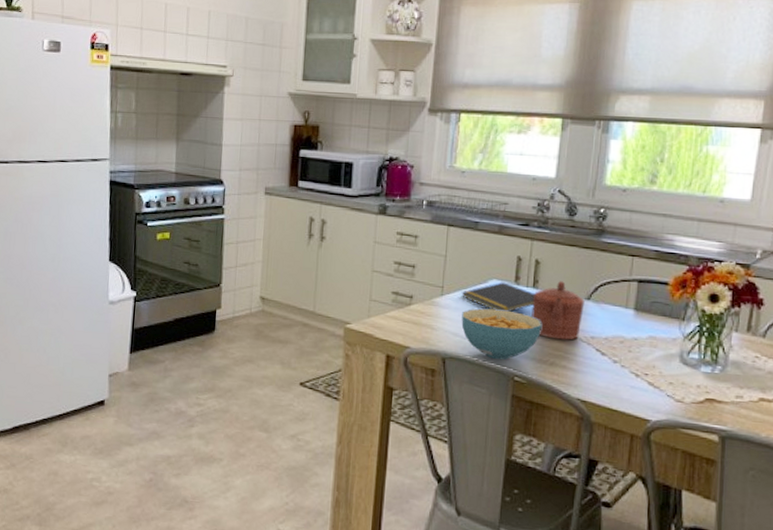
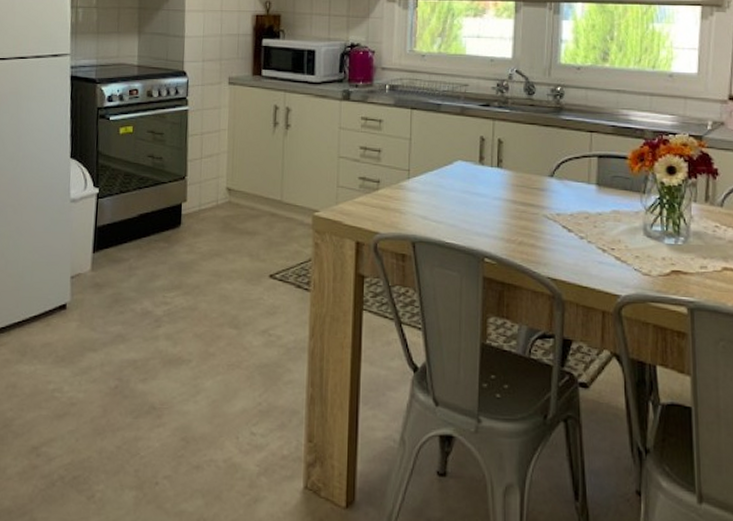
notepad: present [461,282,535,312] -> none [427,163,500,192]
cereal bowl: present [461,308,543,360] -> none [429,190,509,242]
teapot: present [531,281,585,340] -> none [497,159,548,218]

